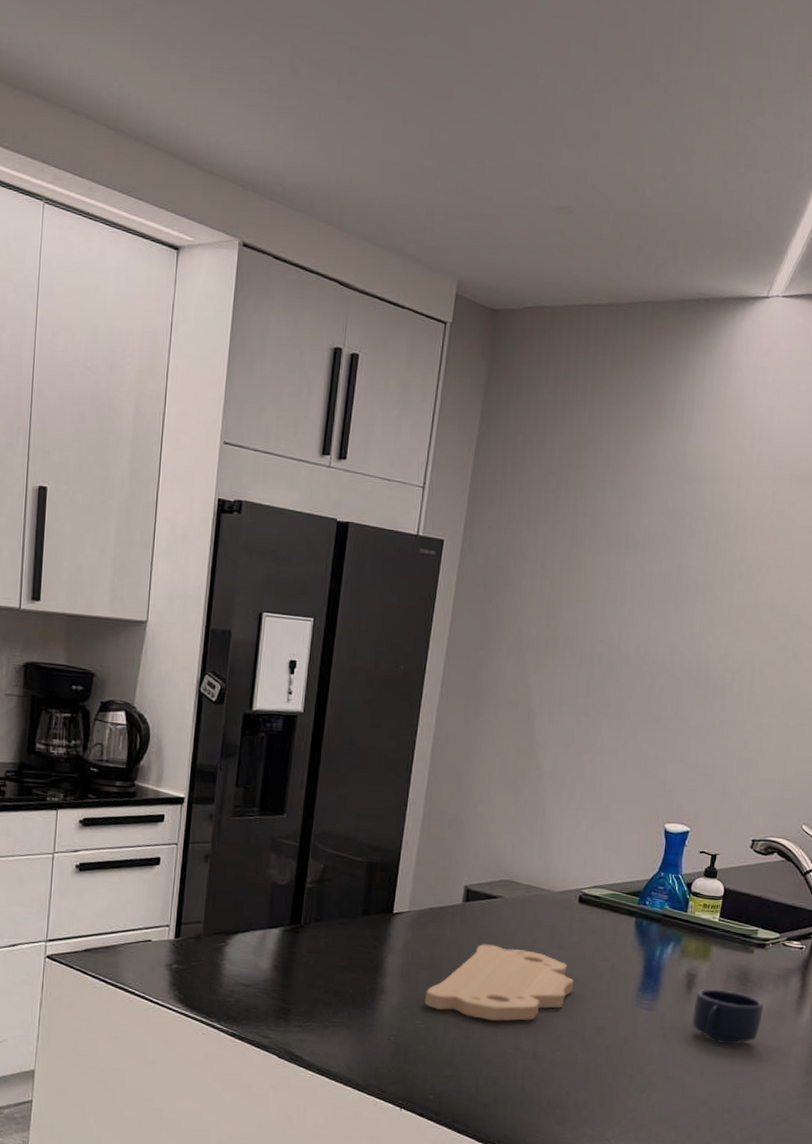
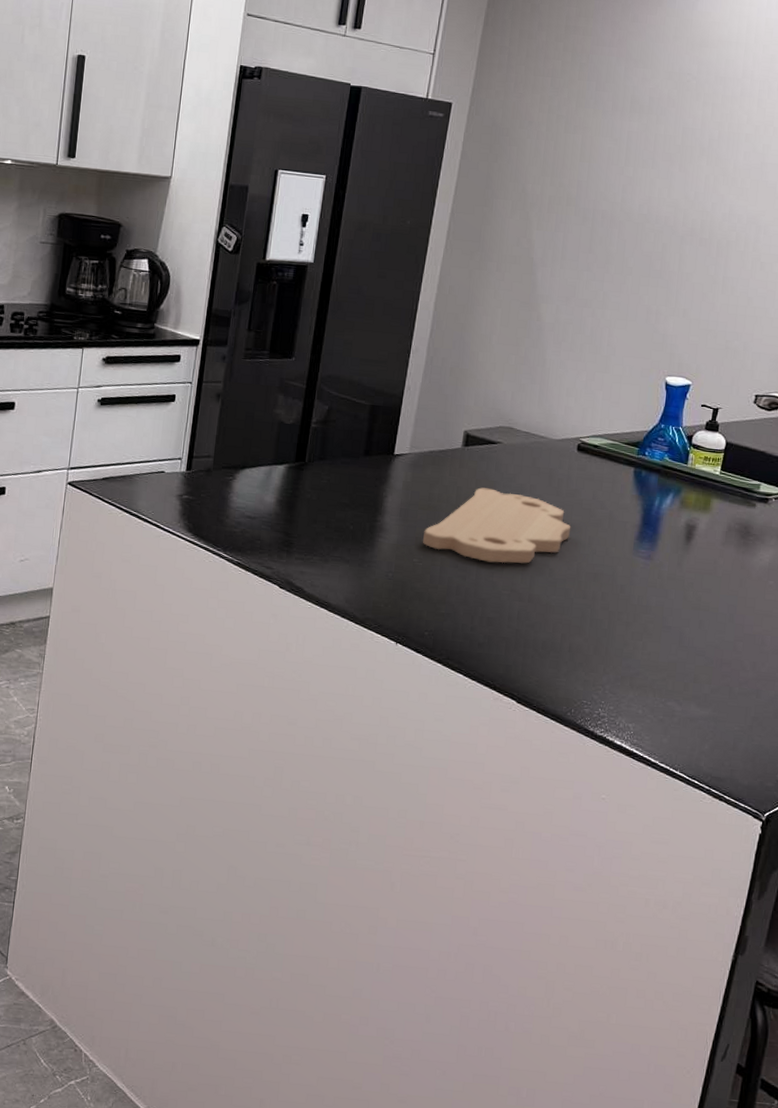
mug: present [691,989,764,1045] -> none [690,541,765,598]

